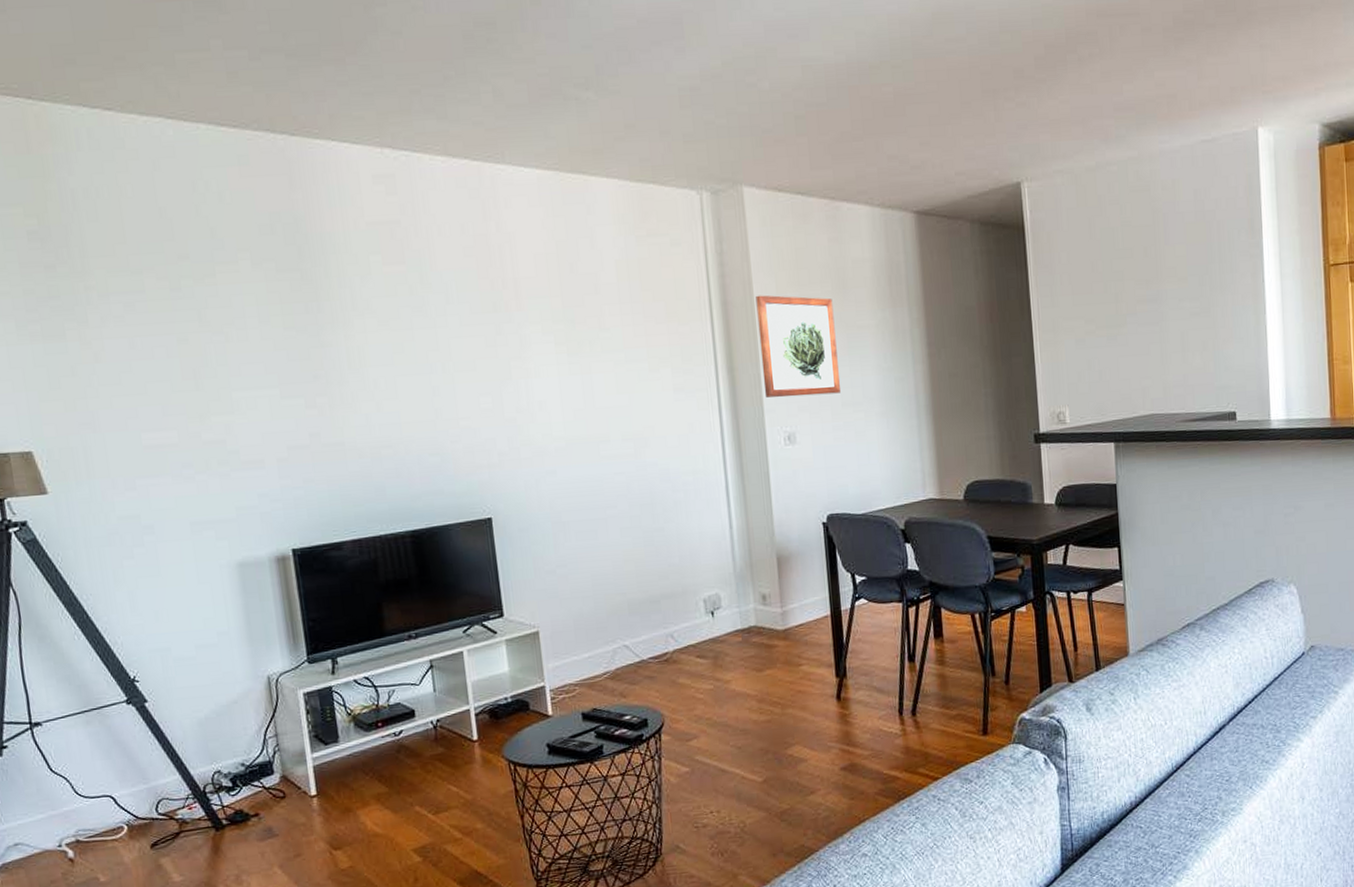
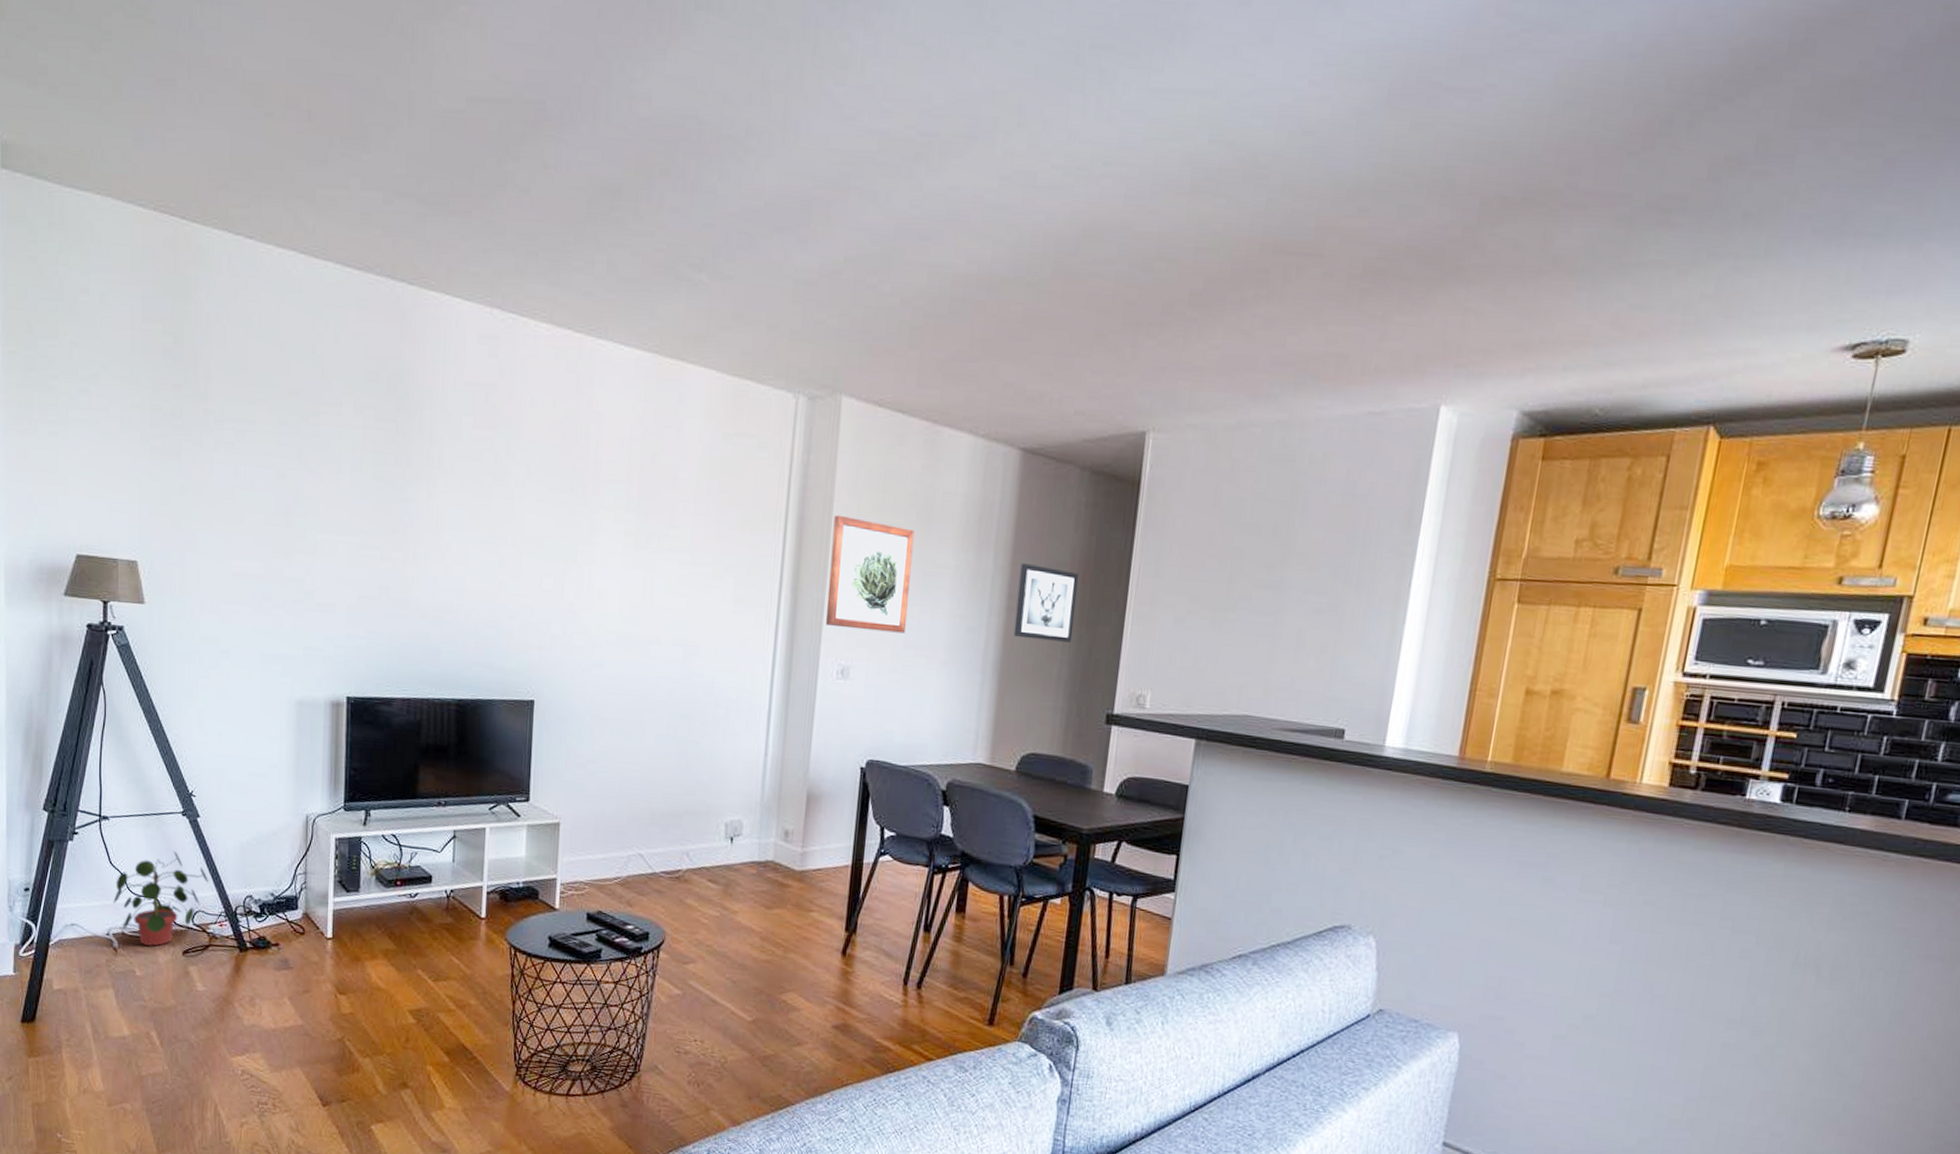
potted plant: none [60,743,169,848] -> present [113,851,209,946]
wall art: none [934,312,992,380] -> present [1013,564,1080,643]

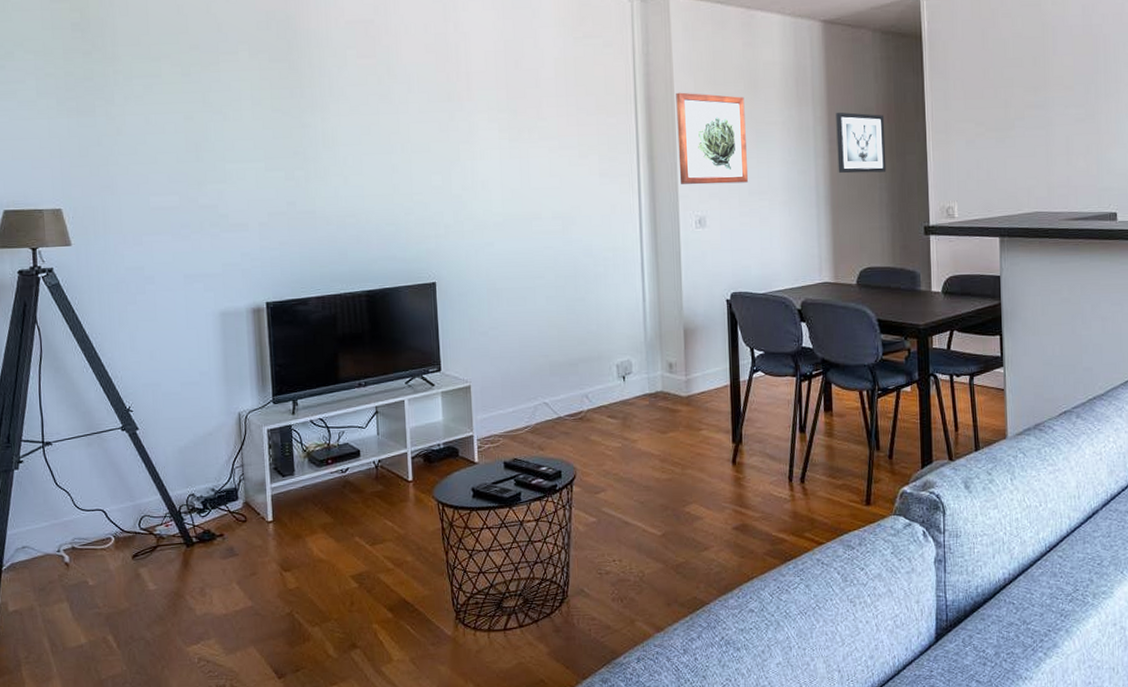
potted plant: present [113,851,209,946] -> none [61,464,152,556]

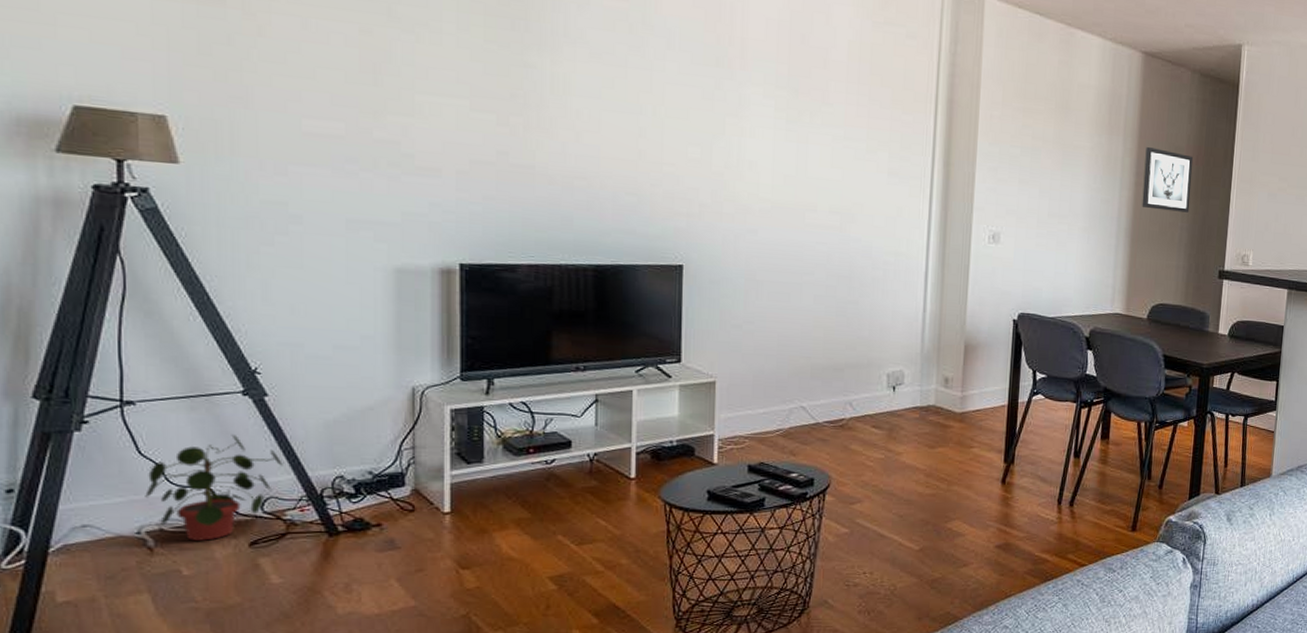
potted plant: none [61,464,152,556] -> present [145,435,283,541]
wall art: present [676,92,748,185] -> none [976,100,1054,204]

